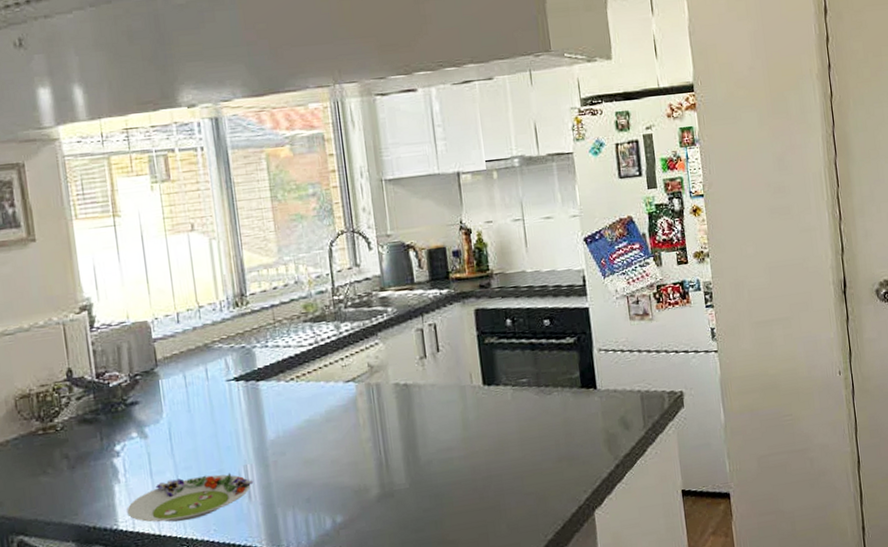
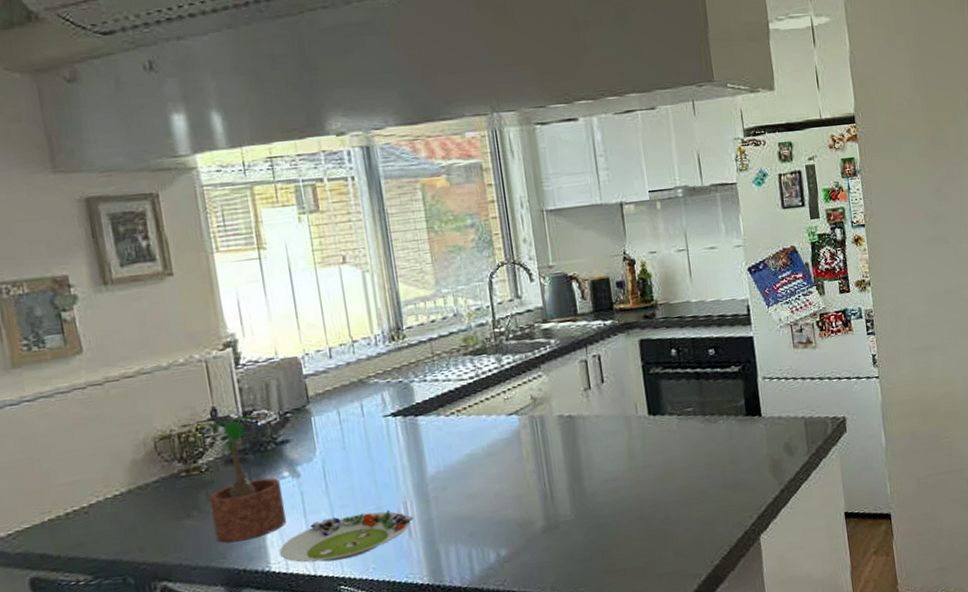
potted plant: none [48,377,135,500] -> present [191,415,287,543]

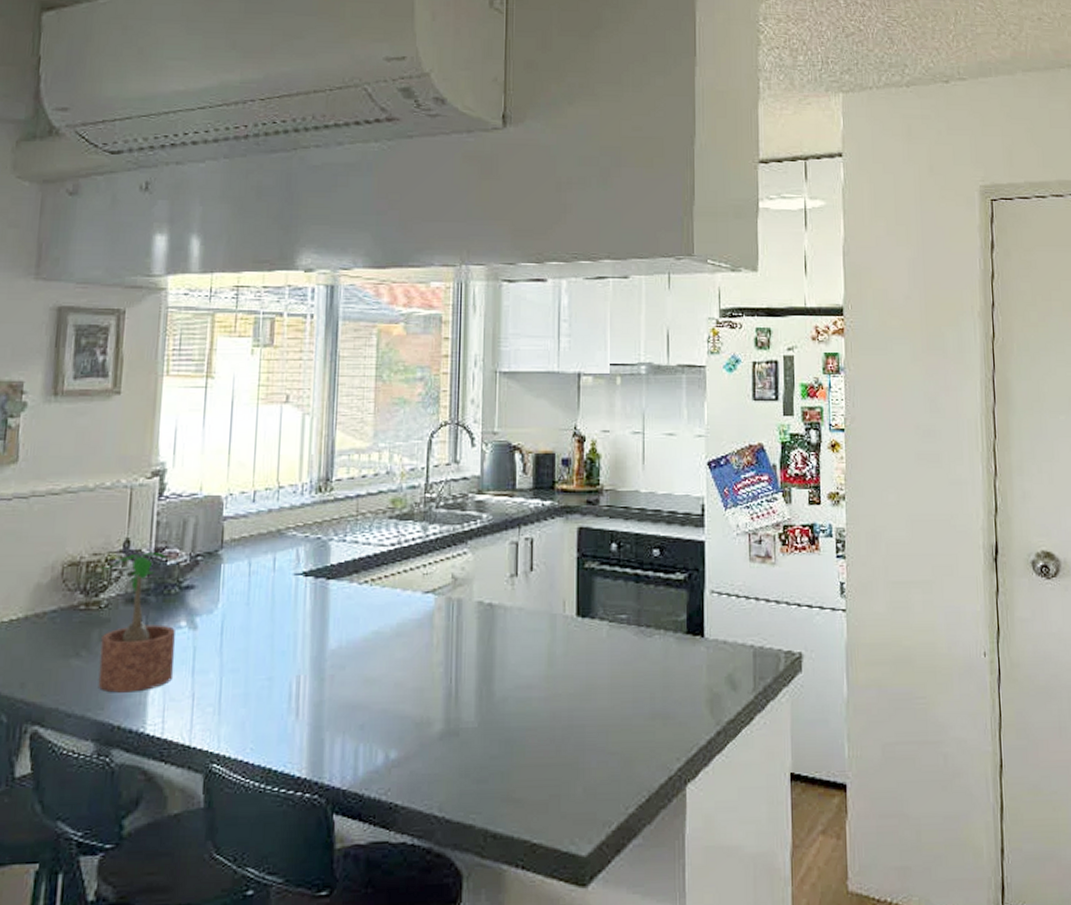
salad plate: present [279,509,414,563] -> none [158,681,304,734]

